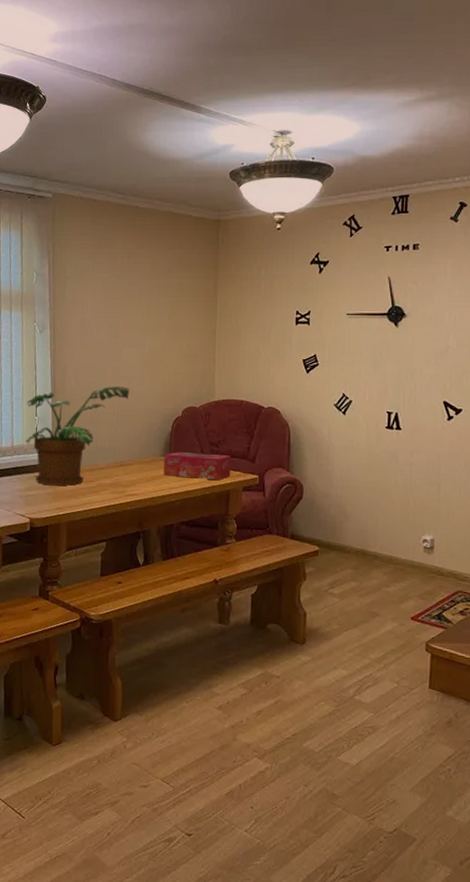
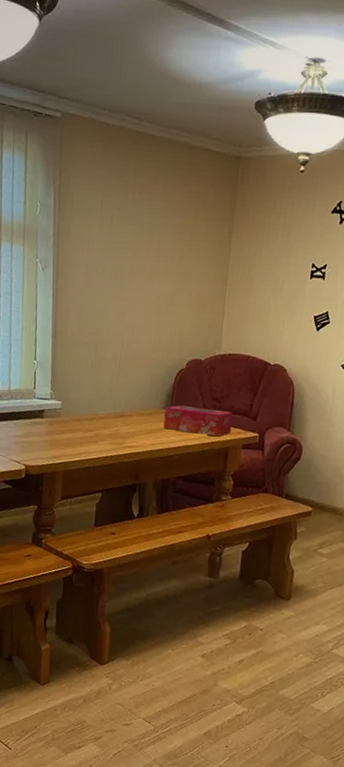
potted plant: present [25,386,130,486] -> none [23,332,134,434]

